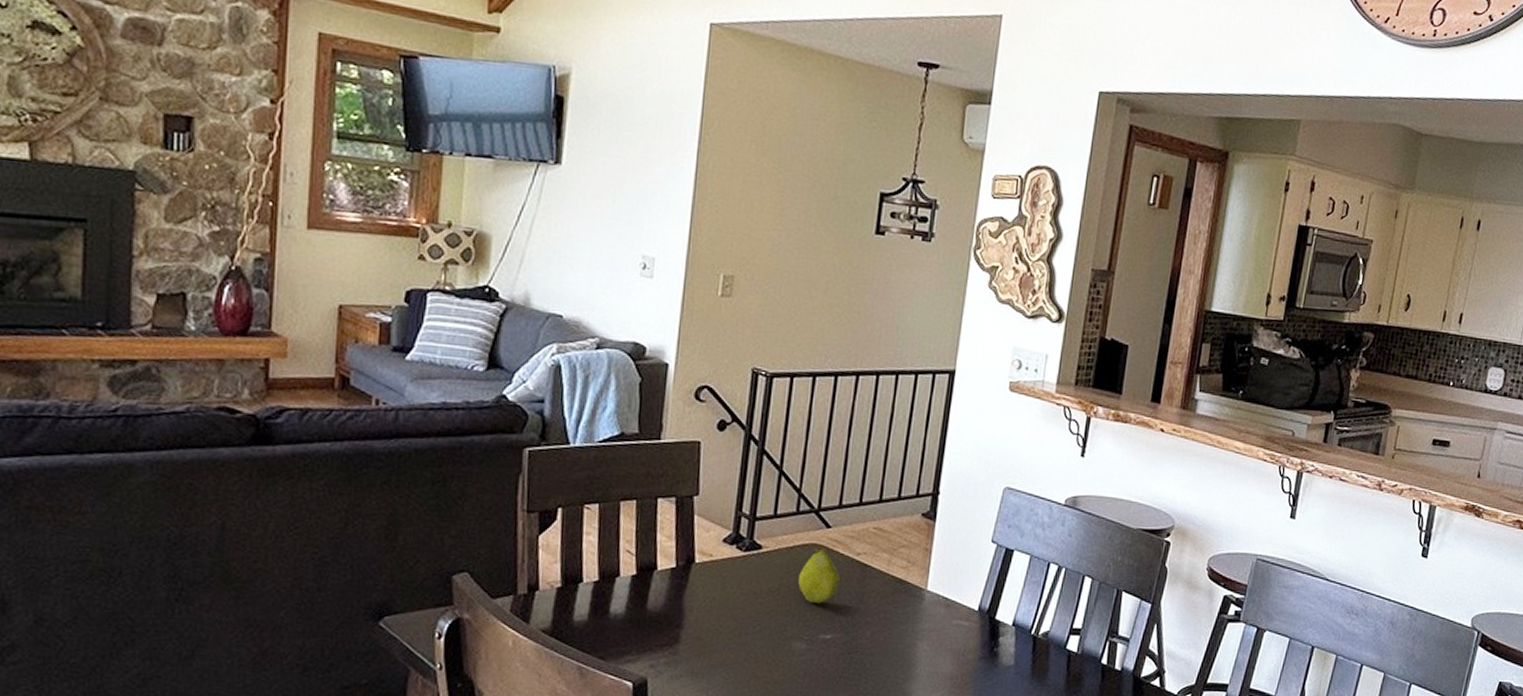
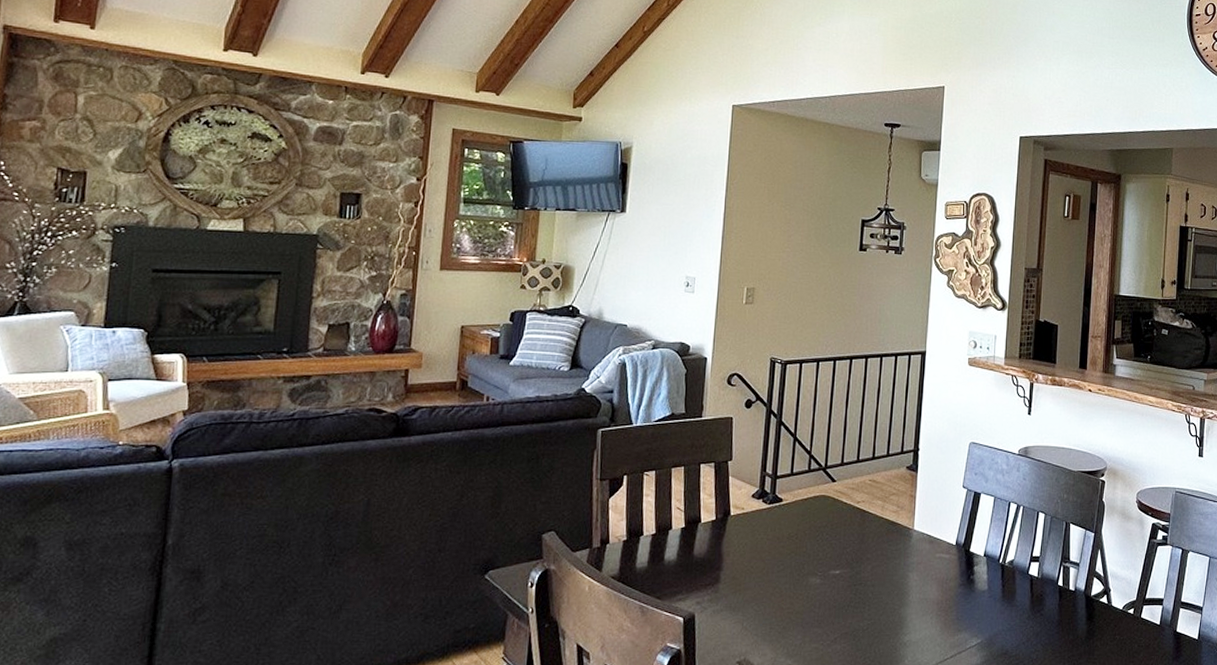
fruit: present [798,546,840,604] -> none [812,497,845,545]

